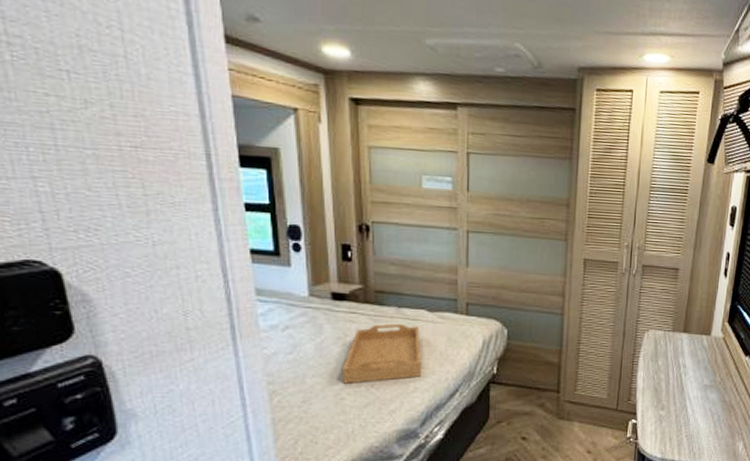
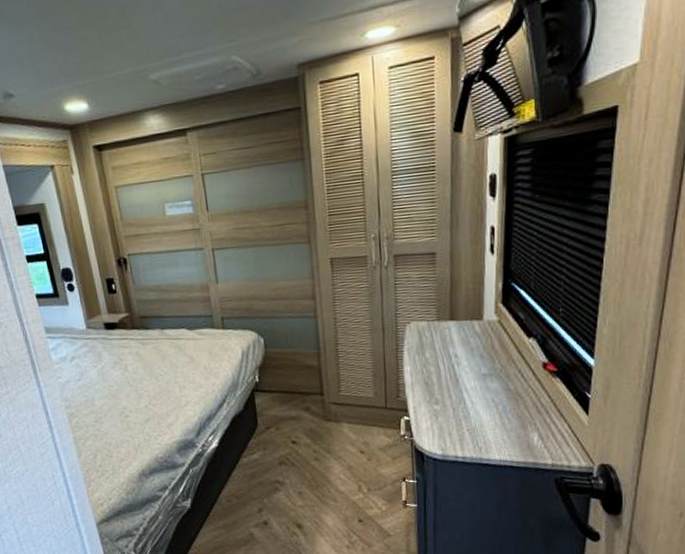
serving tray: present [342,323,422,384] -> none [122,343,191,403]

